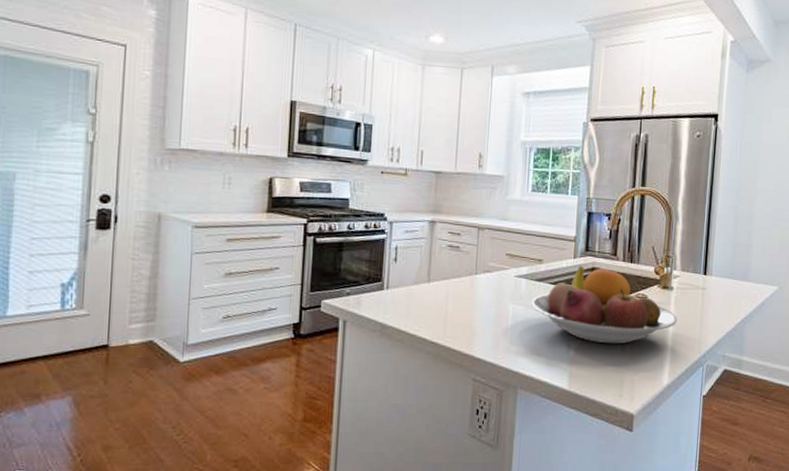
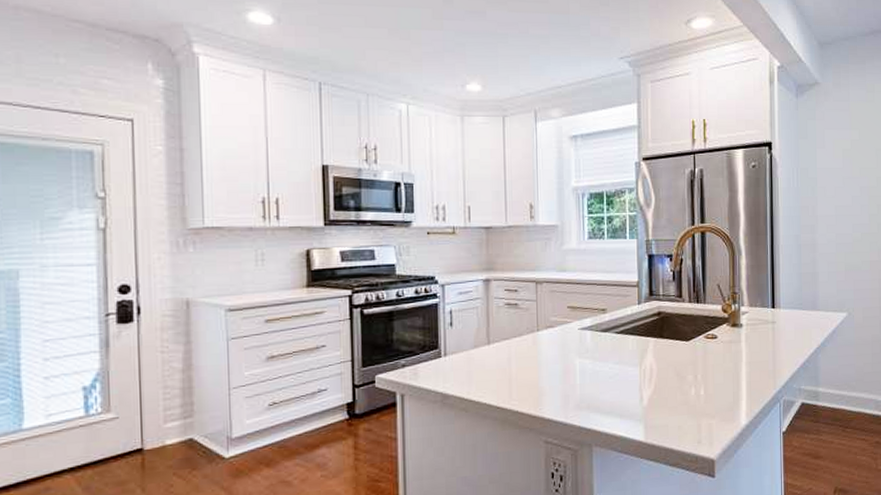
fruit bowl: present [531,266,678,344] -> none [598,311,750,390]

